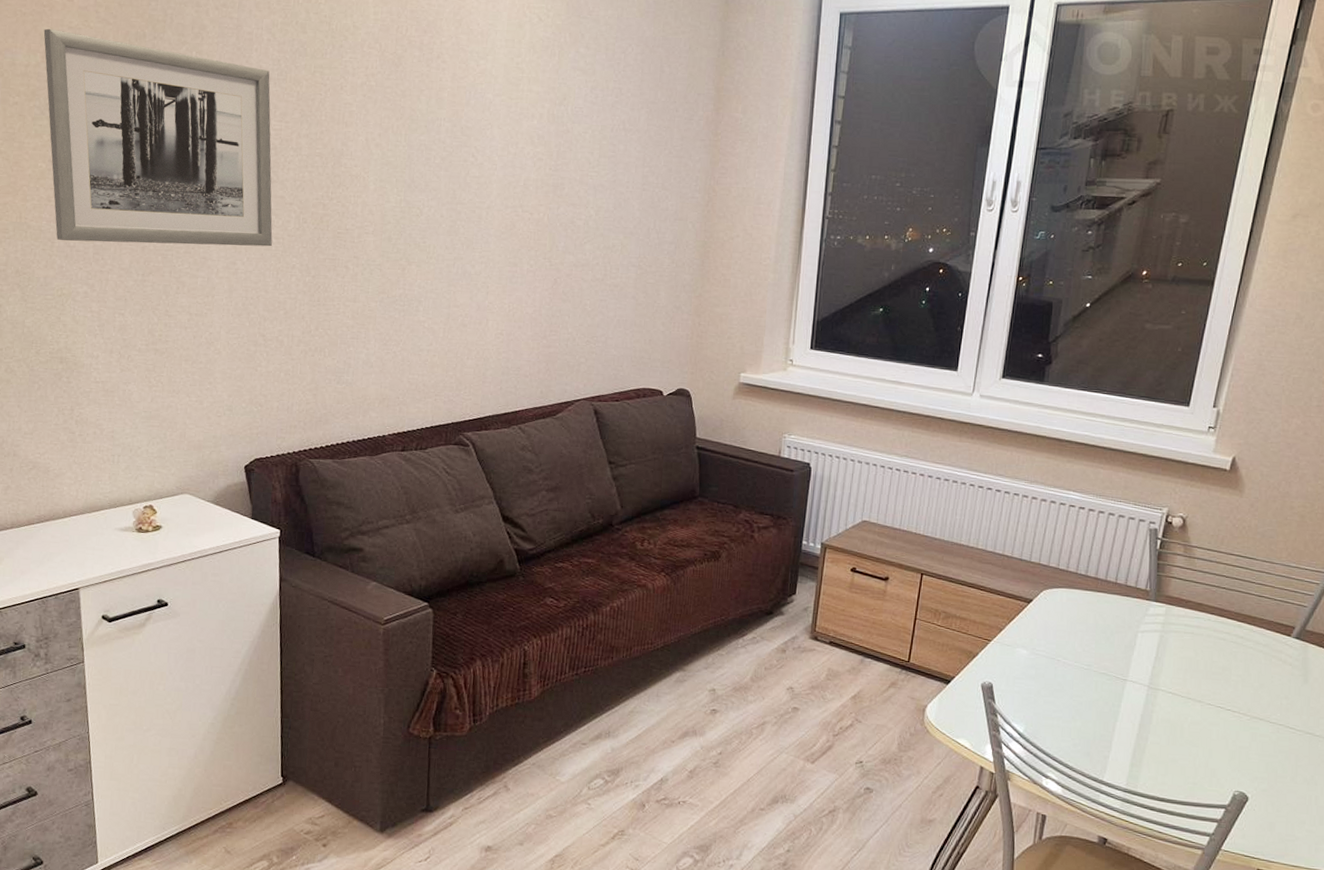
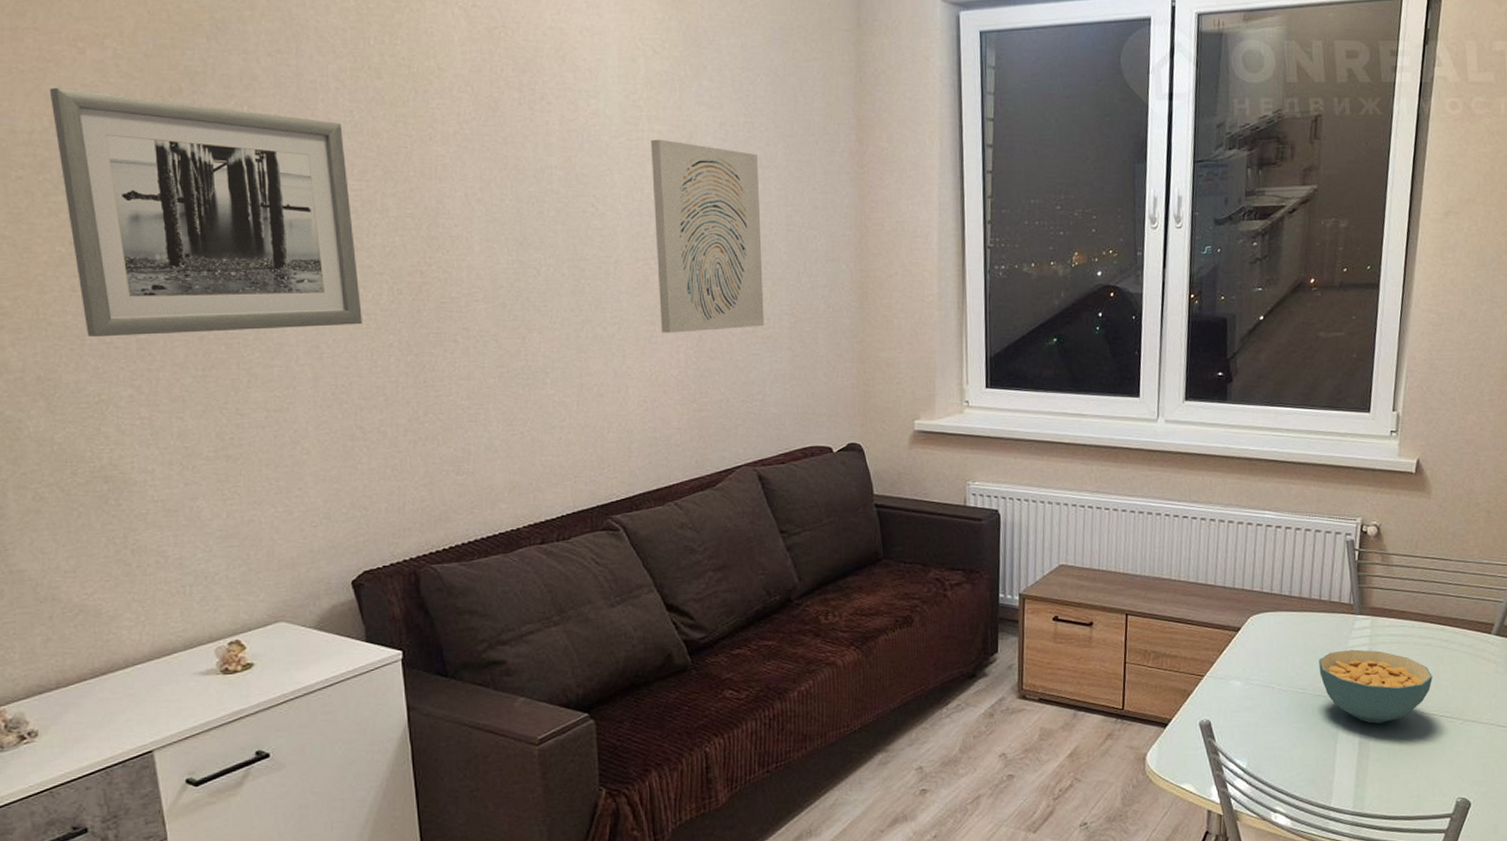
wall art: none [522,99,622,276] -> present [651,139,764,333]
cereal bowl: none [1107,633,1223,709] -> present [1318,649,1433,724]

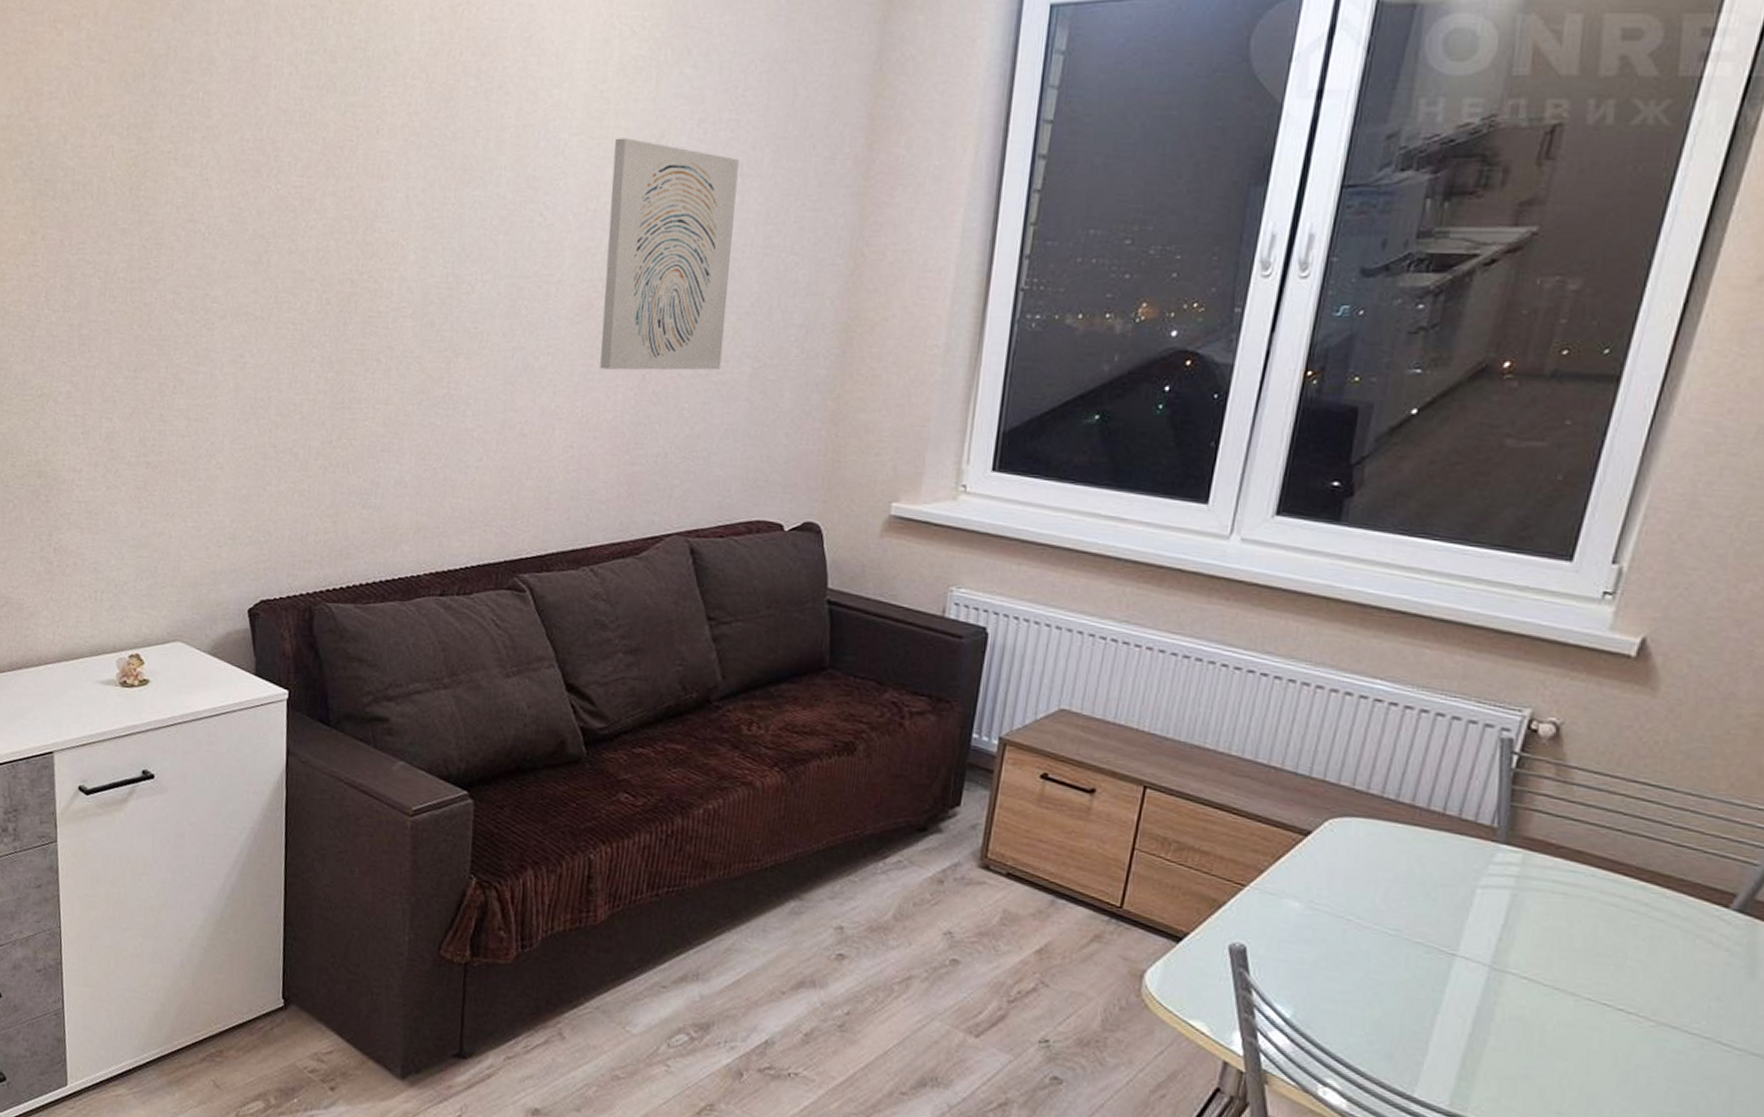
wall art: present [49,87,362,338] -> none [28,70,291,335]
cereal bowl: present [1318,649,1433,724] -> none [1425,888,1614,1001]

